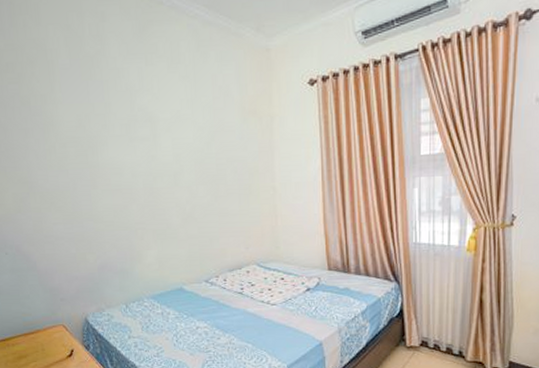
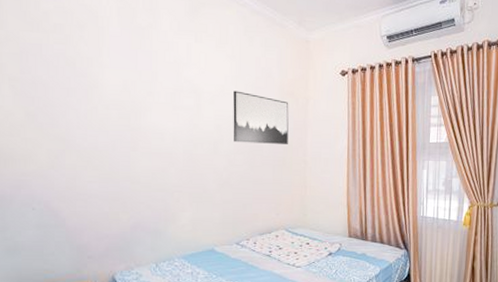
wall art: none [190,115,254,172] -> present [233,90,289,144]

